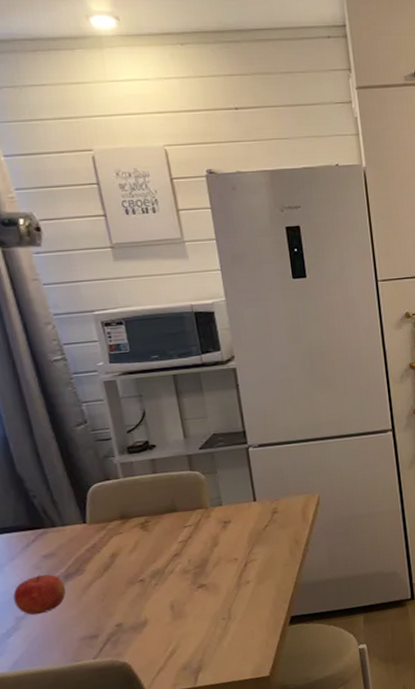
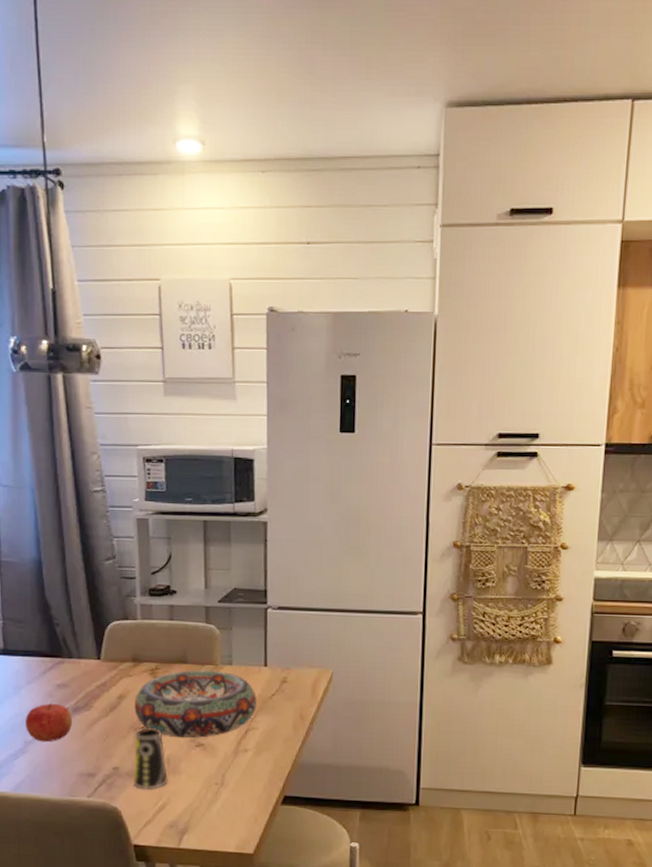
decorative bowl: none [128,513,252,584] -> present [134,670,257,739]
cup: none [134,578,176,641] -> present [133,728,169,790]

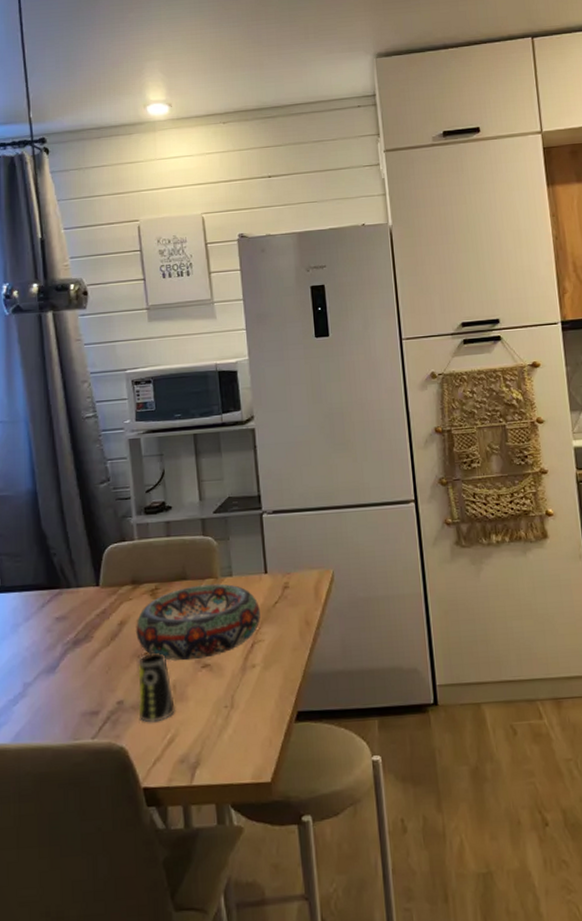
fruit: present [26,703,72,742] -> none [24,638,72,683]

